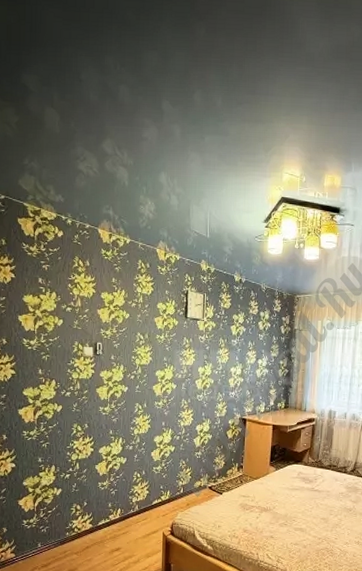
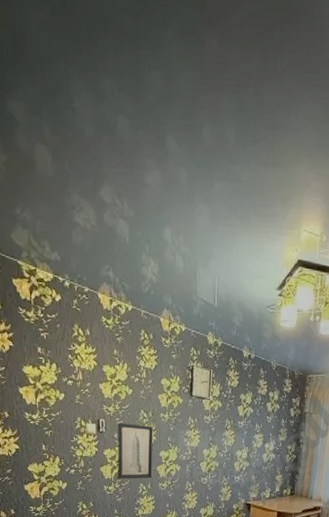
wall art: none [114,345,150,399] -> present [118,422,154,479]

